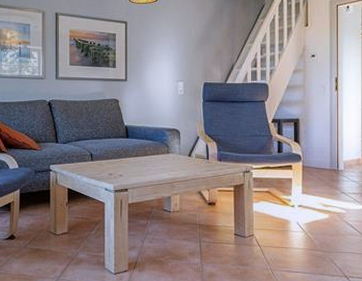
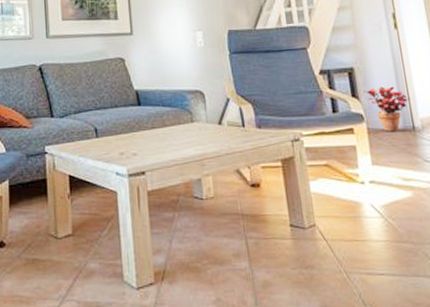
potted plant: none [304,135,339,170] -> present [363,86,411,132]

